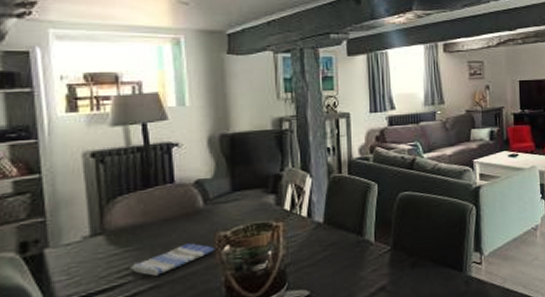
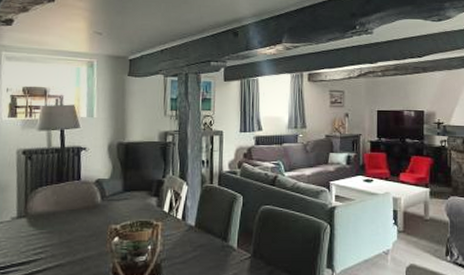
dish towel: present [130,243,216,276] -> none [43,232,108,256]

